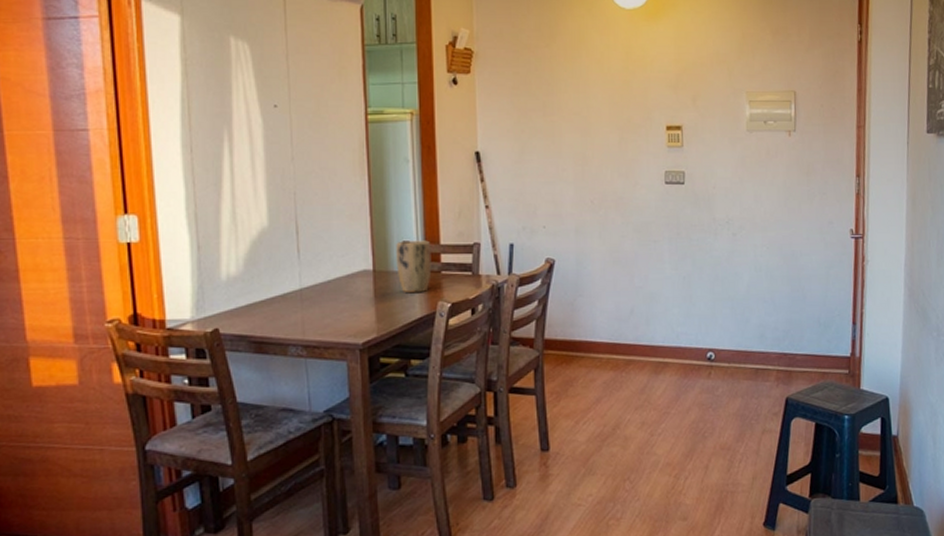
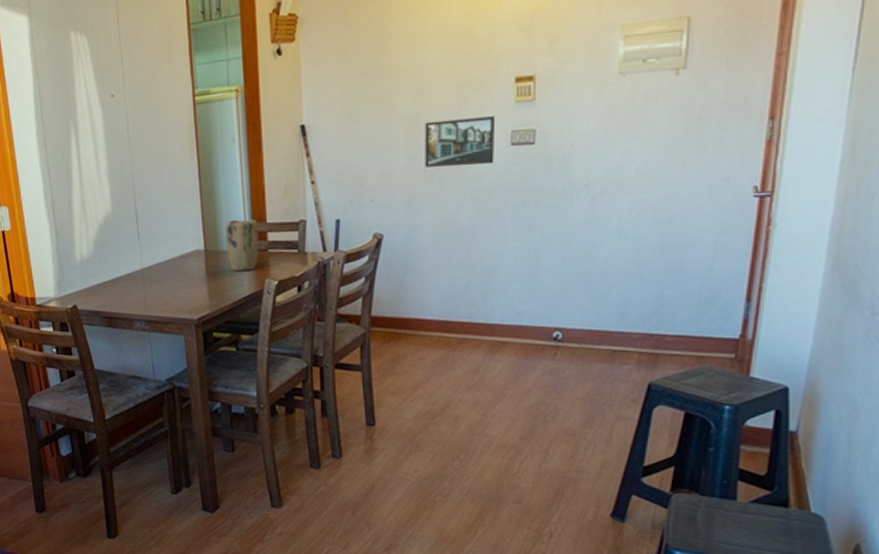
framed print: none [591,157,652,200] -> present [425,116,494,167]

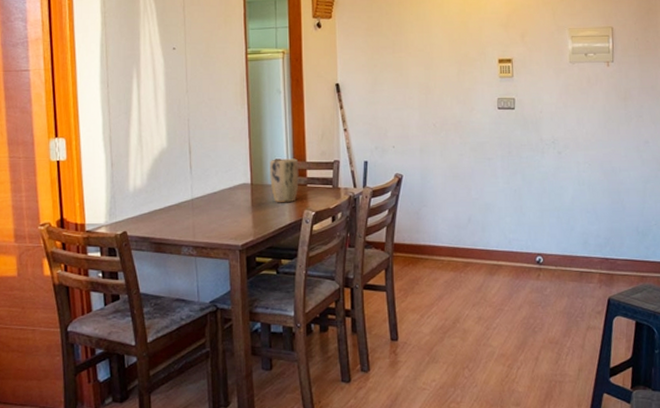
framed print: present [425,116,494,167] -> none [433,87,486,123]

